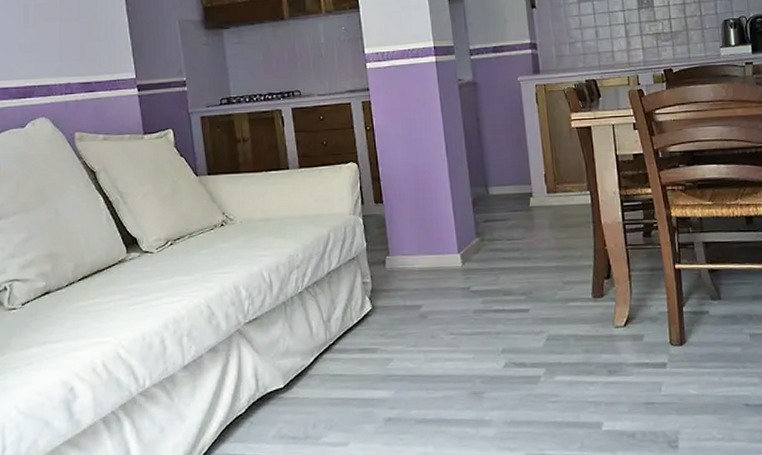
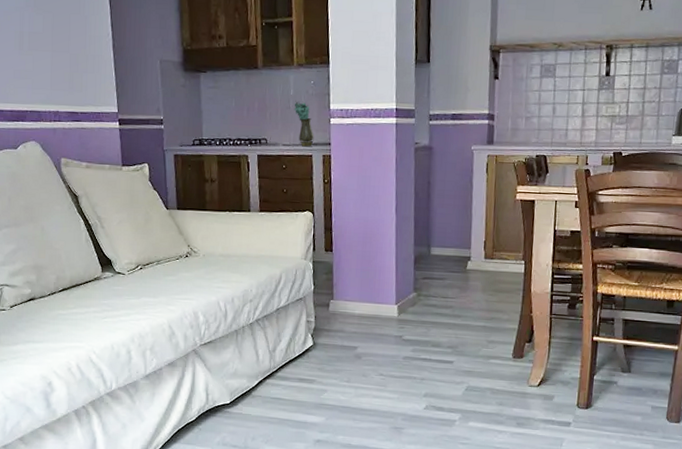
vase: none [326,48,351,95] -> present [293,101,314,147]

